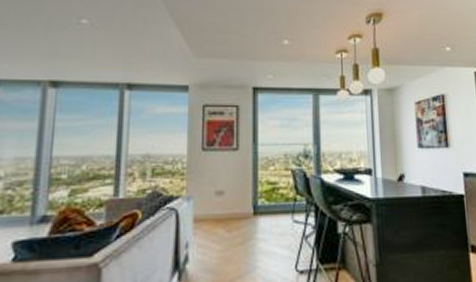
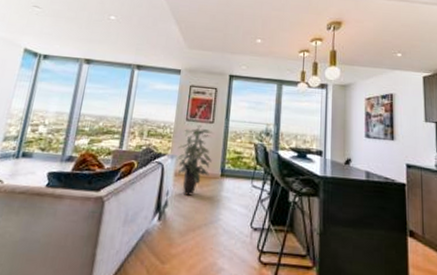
indoor plant: none [194,154,240,245] -> present [176,125,213,196]

